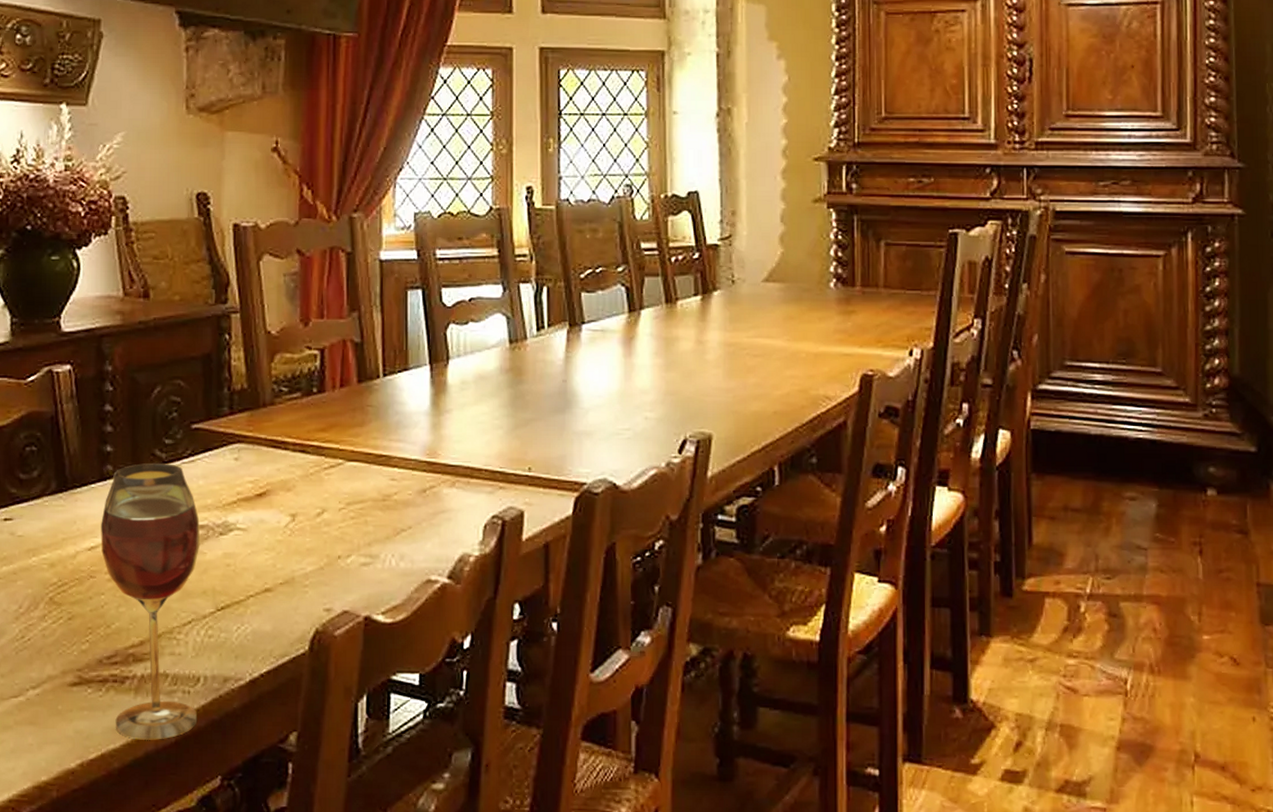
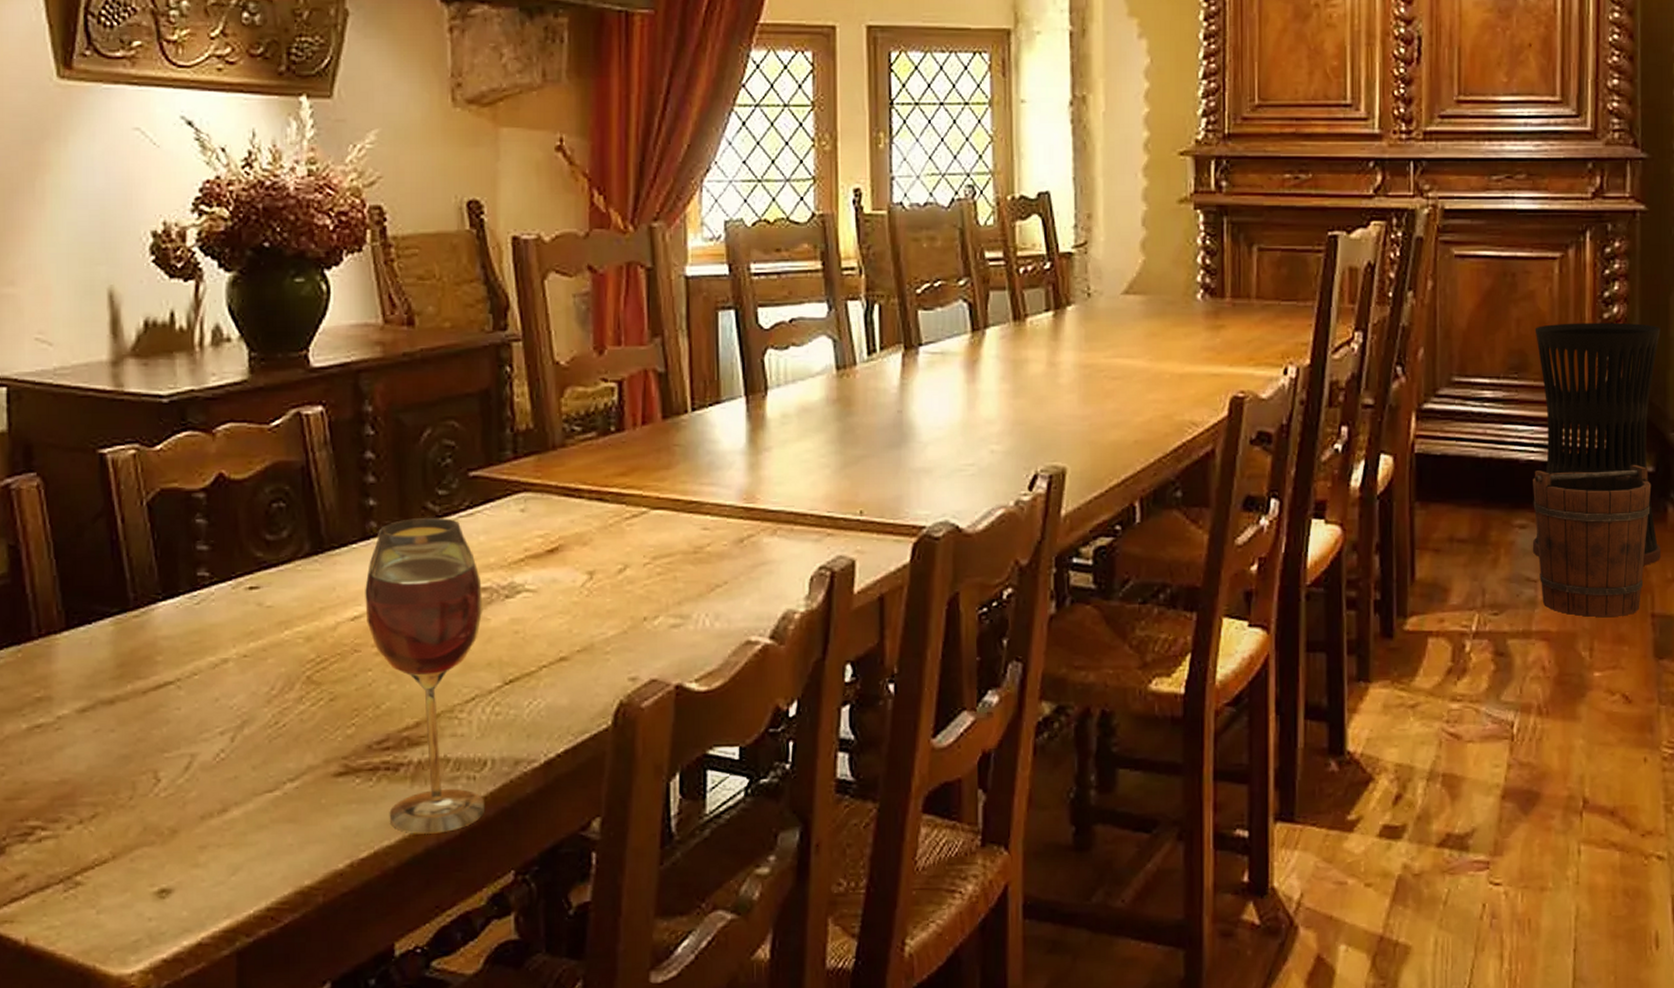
umbrella stand: none [1141,314,1265,538] -> present [1532,322,1662,565]
wooden bucket: none [1142,444,1254,585] -> present [1533,464,1652,618]

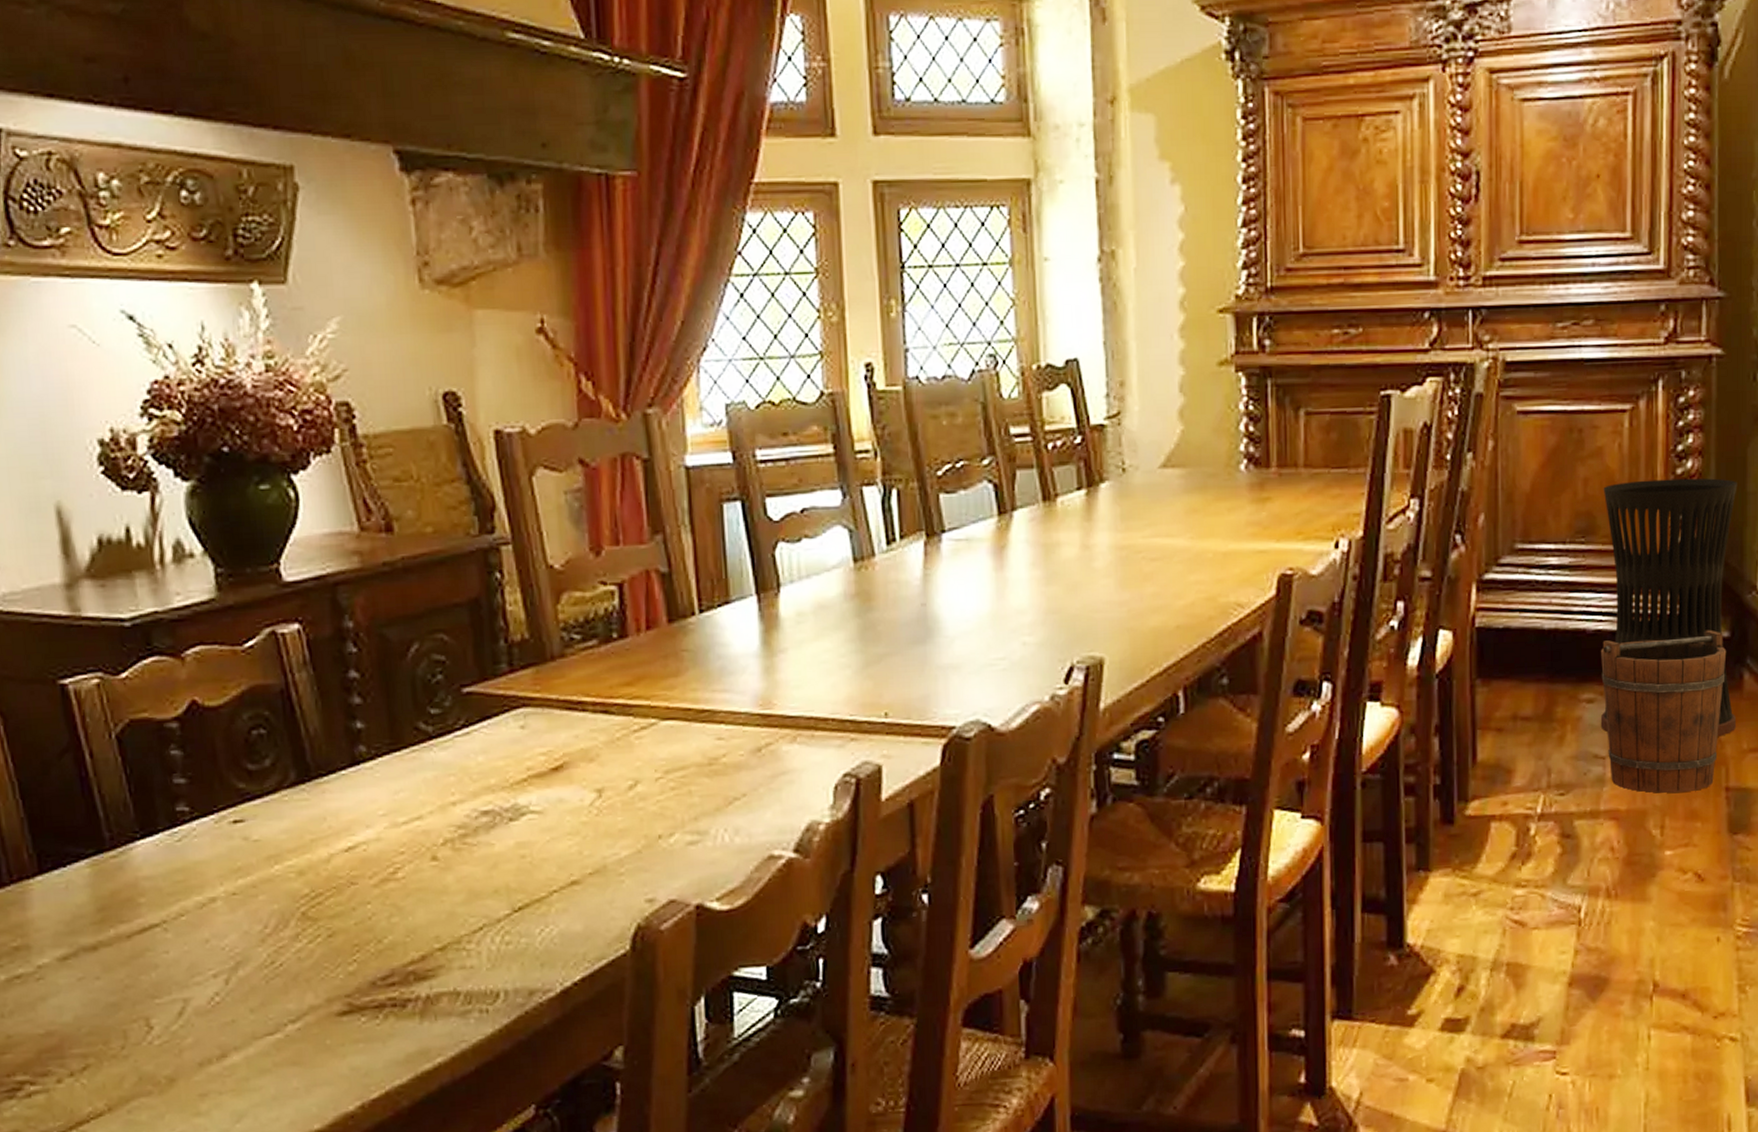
wineglass: present [365,518,485,834] -> none [358,738,501,1072]

